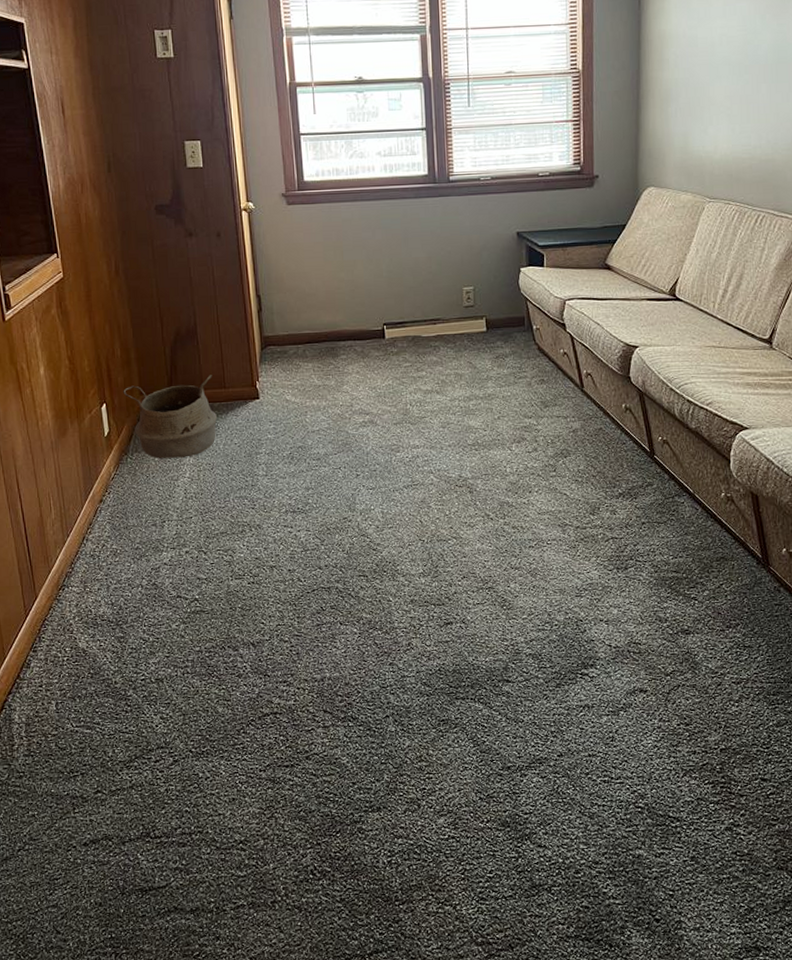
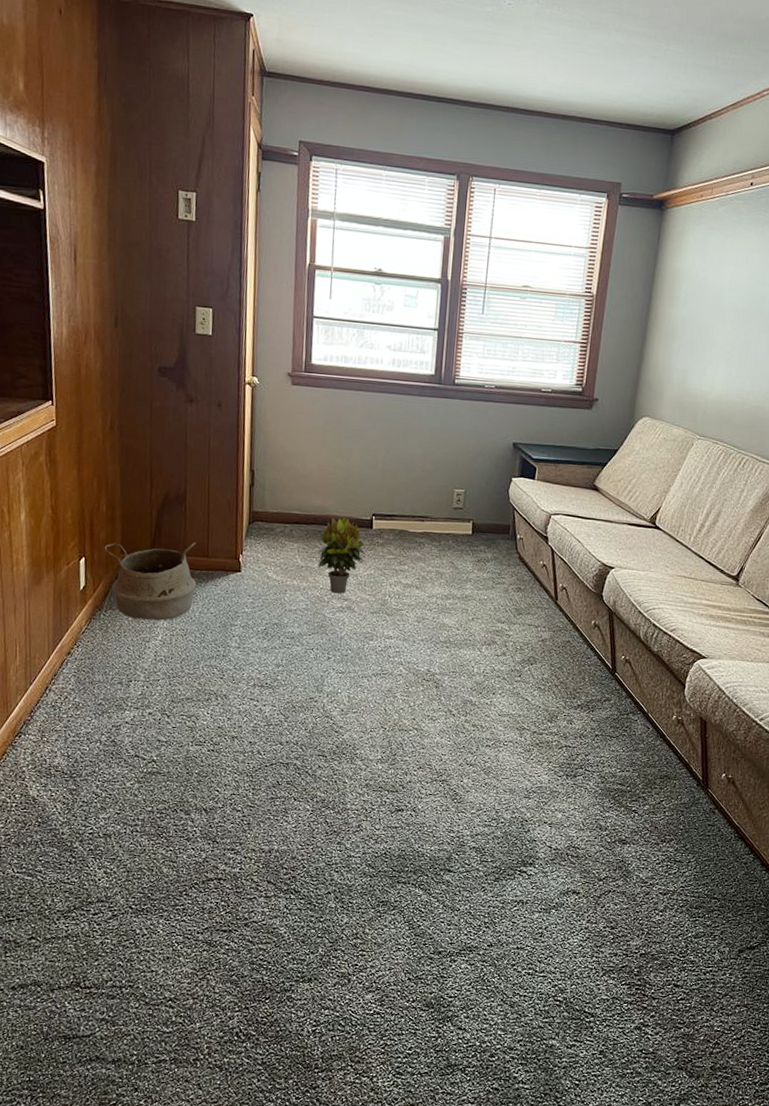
potted plant: none [332,329,383,409] -> present [317,516,366,594]

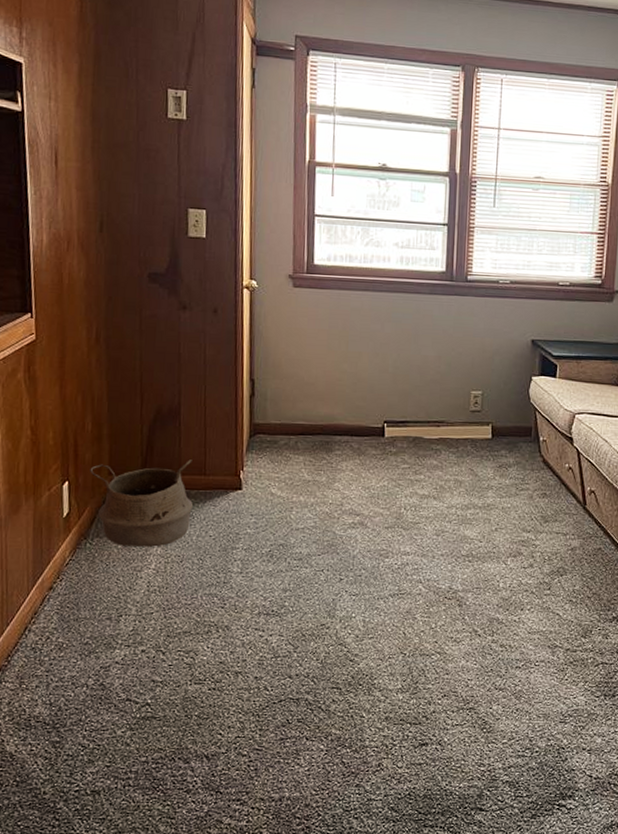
potted plant: present [317,516,366,594] -> none [325,425,379,509]

